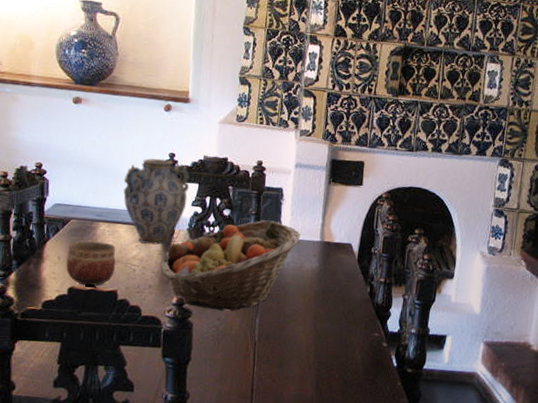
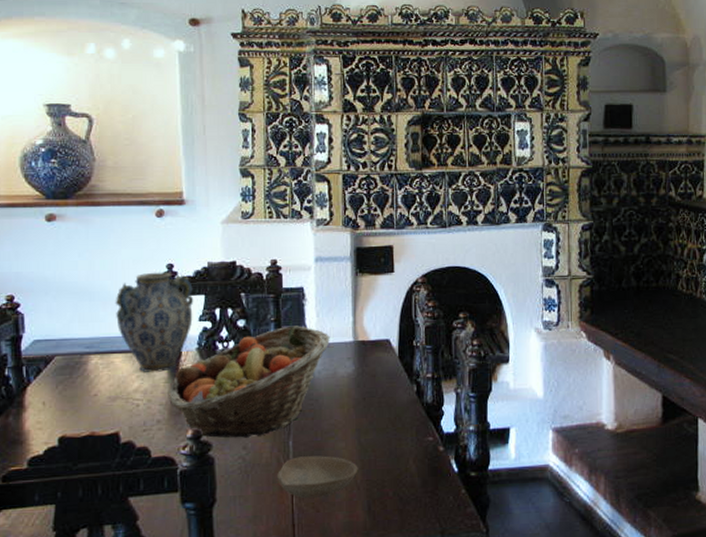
bowl: present [66,240,116,287] -> none [53,377,113,432]
bowl: none [243,333,312,370] -> present [277,456,358,498]

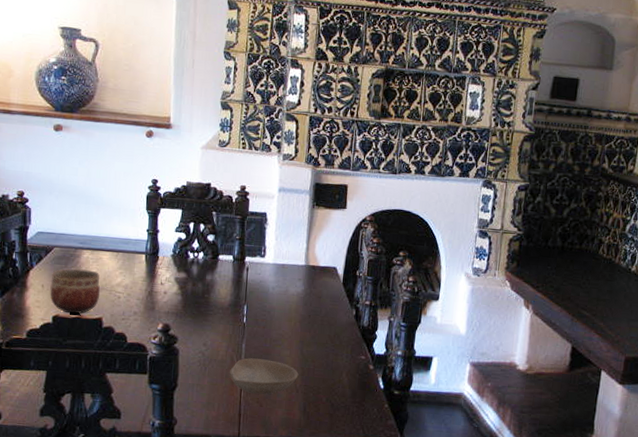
bowl: none [53,377,113,432] -> present [50,268,100,314]
ceramic jug: present [115,272,194,372] -> none [106,185,173,272]
fruit basket: present [169,326,330,438] -> none [145,245,285,336]

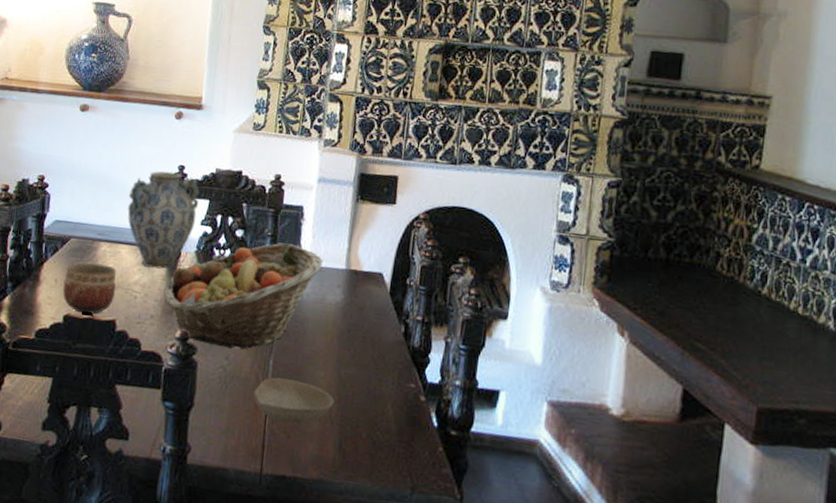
ceramic jug: none [106,185,173,272] -> present [127,171,199,269]
fruit basket: none [145,245,285,336] -> present [164,243,323,349]

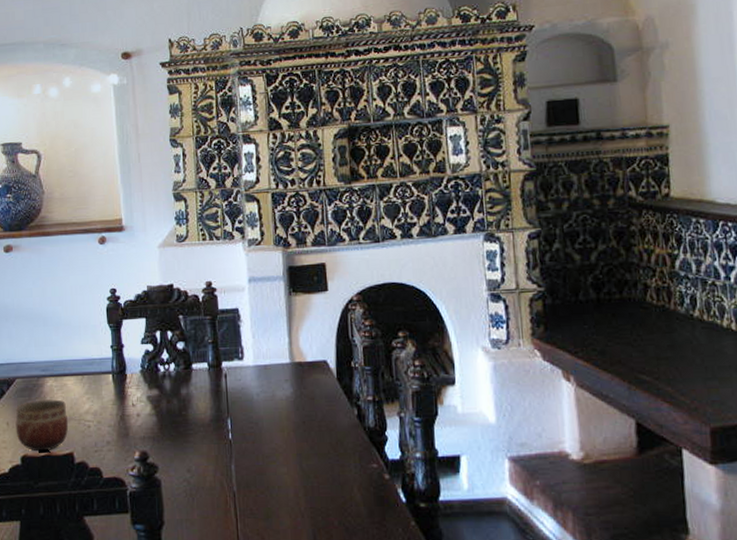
ceramic jug: present [127,171,199,269] -> none [65,296,136,394]
fruit basket: present [164,243,323,349] -> none [117,347,267,461]
bowl: present [253,377,335,424] -> none [221,481,302,524]

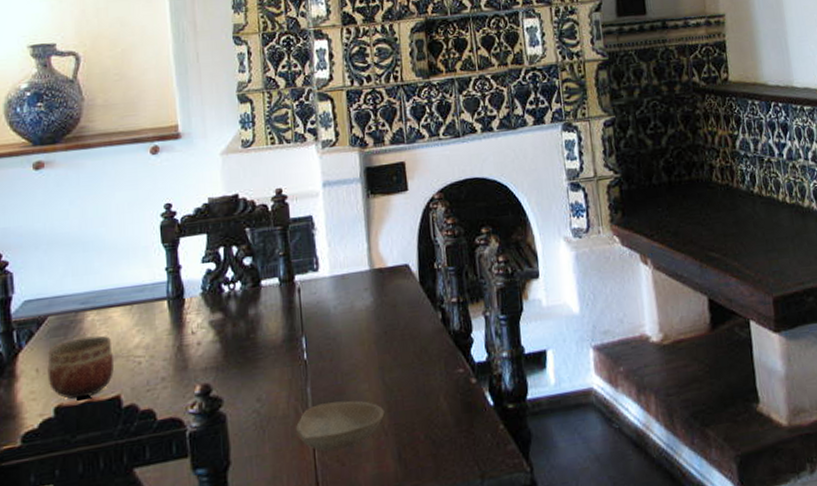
bowl: none [221,481,302,524] -> present [296,400,385,452]

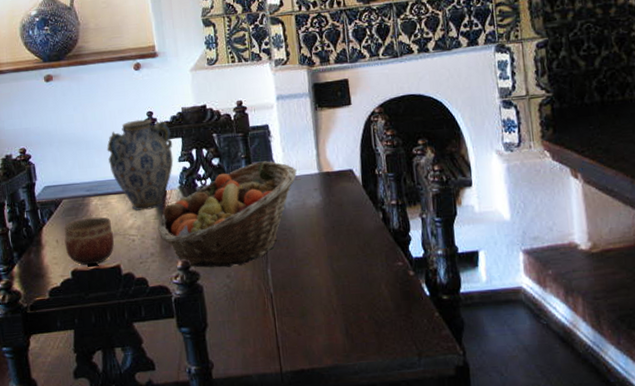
ceramic jug: none [110,213,196,325] -> present [106,119,174,211]
fruit basket: none [173,258,345,392] -> present [158,161,297,268]
bowl: present [296,400,385,452] -> none [260,282,334,322]

